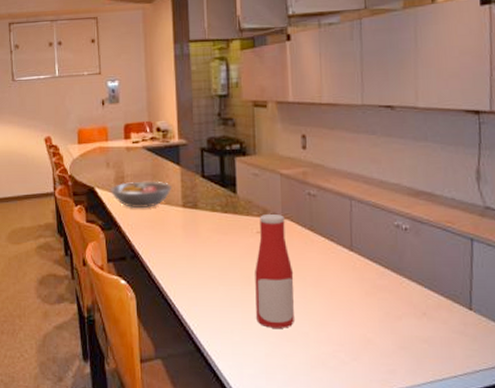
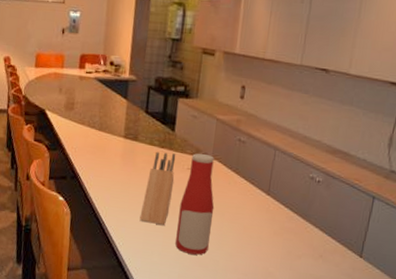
fruit bowl: present [110,181,173,209] -> none [59,108,118,135]
knife block: none [212,217,245,299] -> present [139,151,176,225]

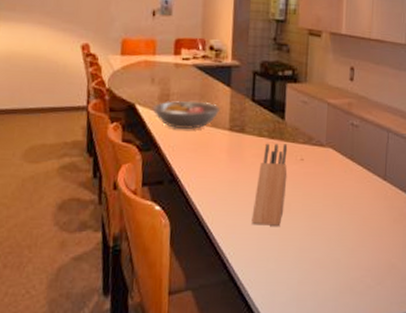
fruit bowl: none [59,108,118,135] -> present [152,101,221,129]
bottle: present [175,153,215,255] -> none [293,142,332,255]

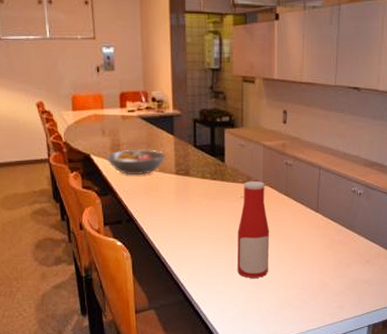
knife block: present [251,143,288,226] -> none [200,184,230,255]
bottle: none [293,142,332,255] -> present [237,182,270,278]

